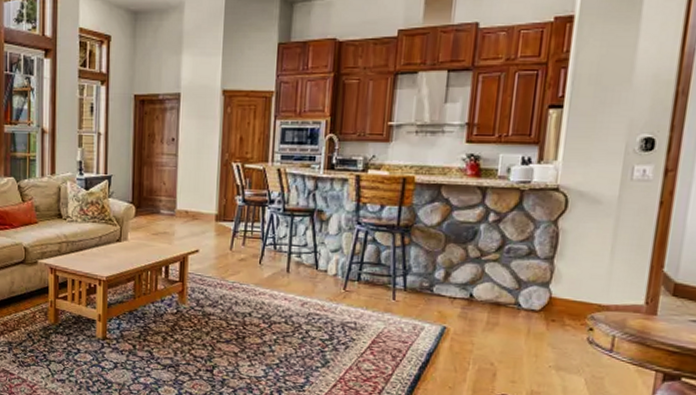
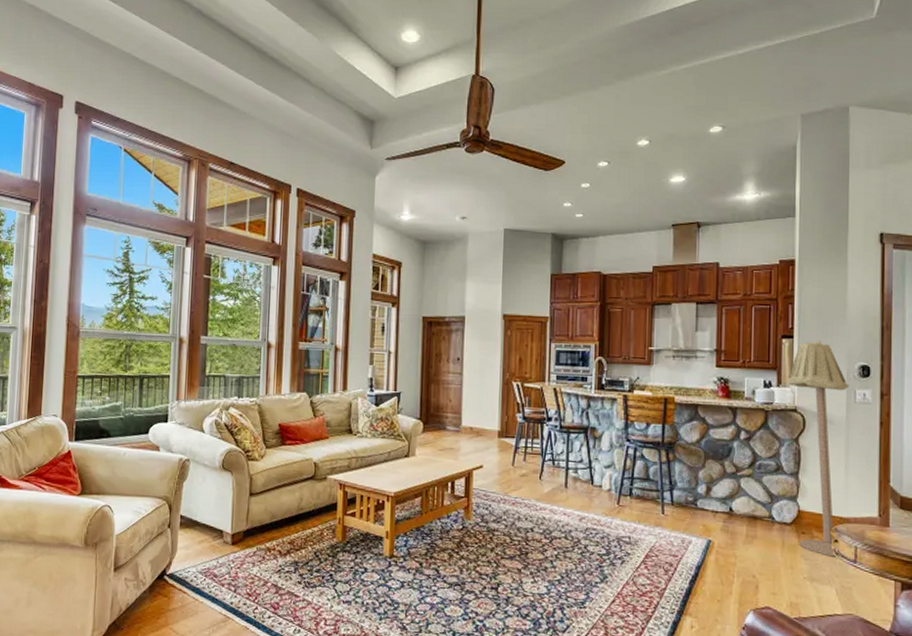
floor lamp: none [547,109,627,346] -> present [787,340,849,557]

